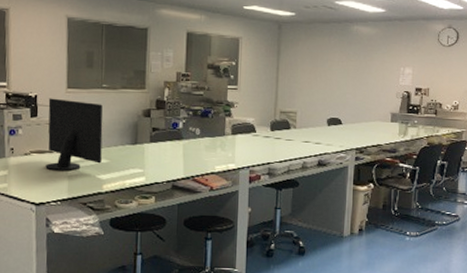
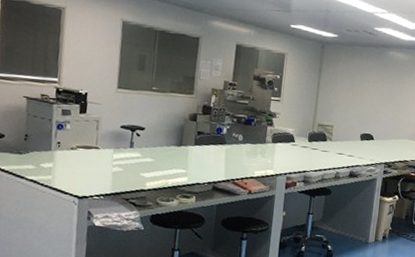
computer monitor: present [45,98,103,171] -> none [91,96,151,168]

